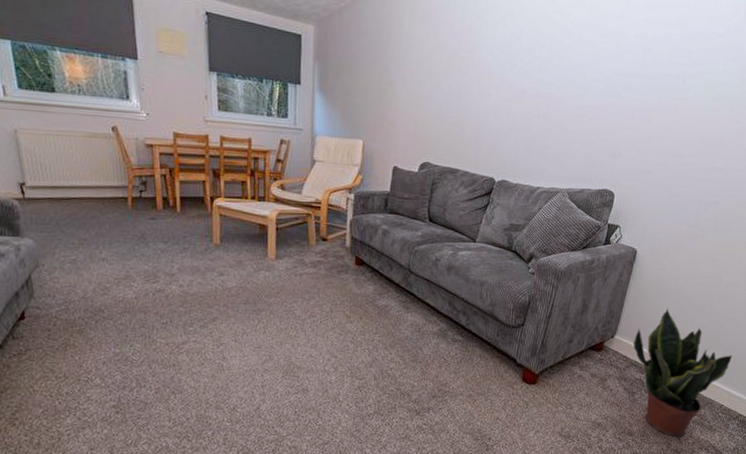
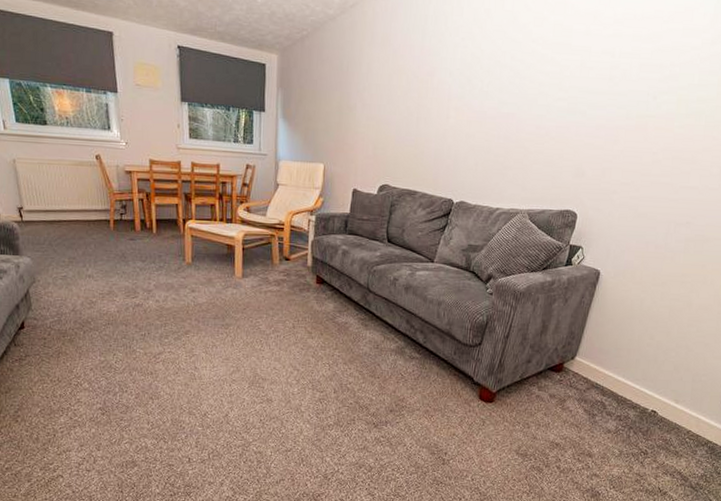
potted plant: present [633,308,732,437] -> none [594,330,702,461]

